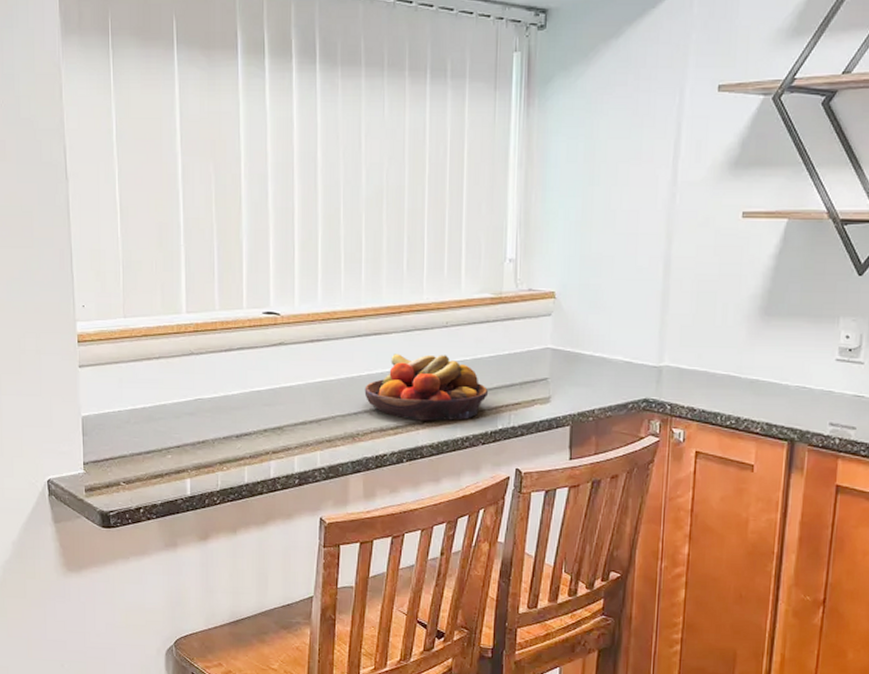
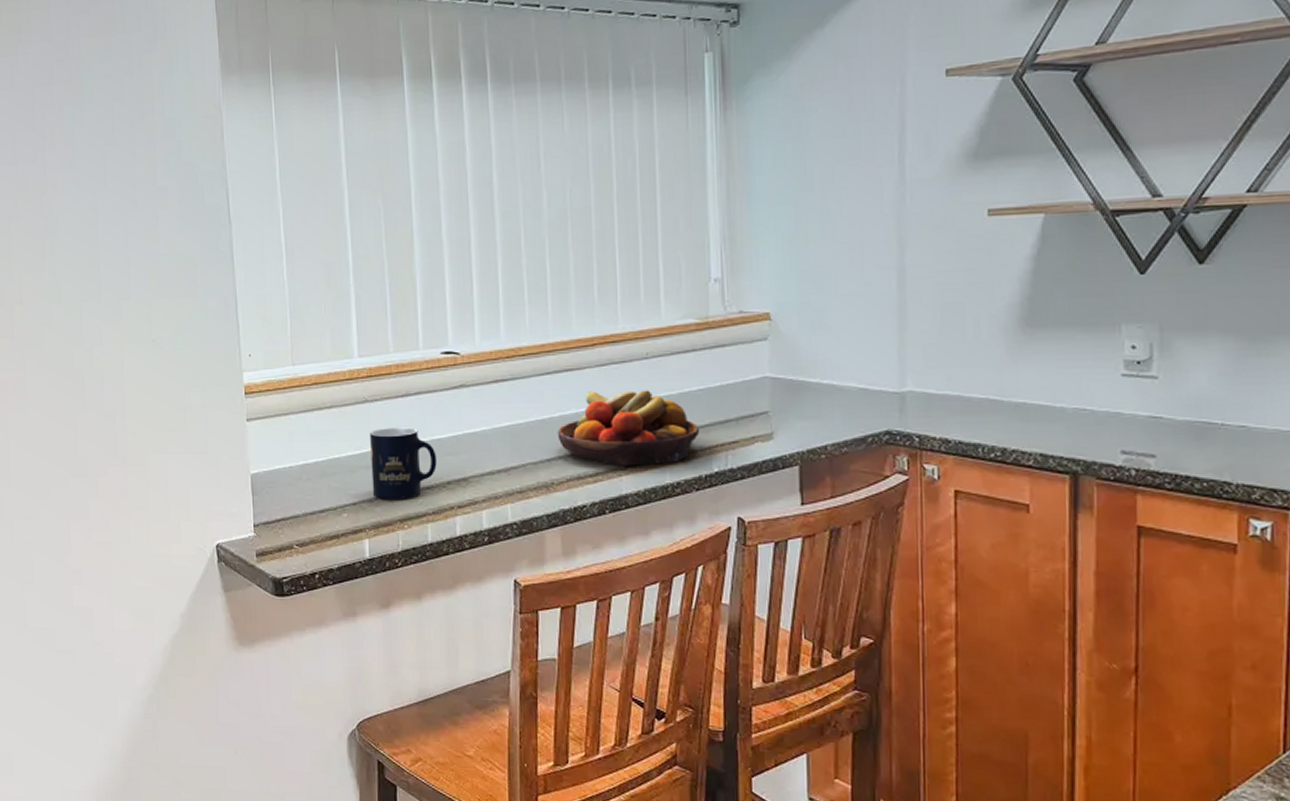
mug: none [194,378,255,444] -> present [369,426,437,499]

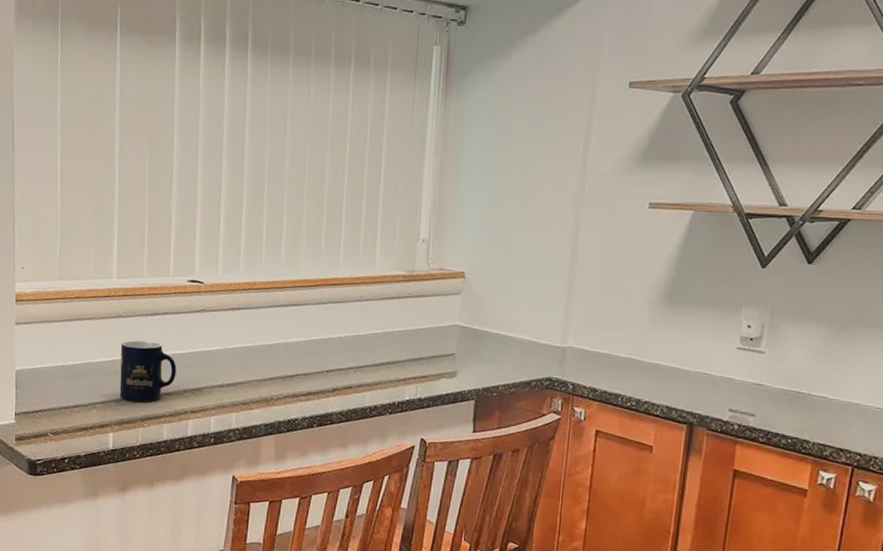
fruit bowl: present [557,390,700,466] -> none [279,324,398,390]

